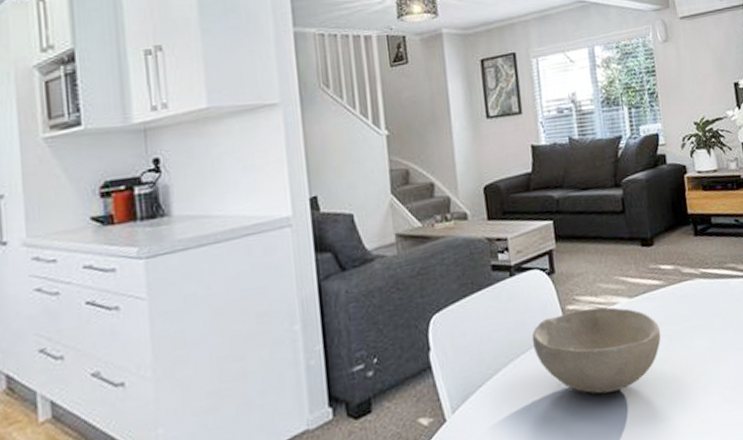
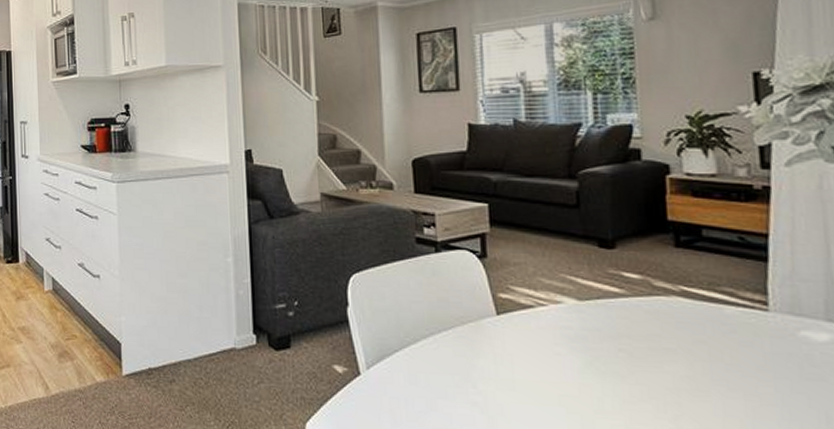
bowl: present [531,306,662,394] -> none [455,300,618,395]

